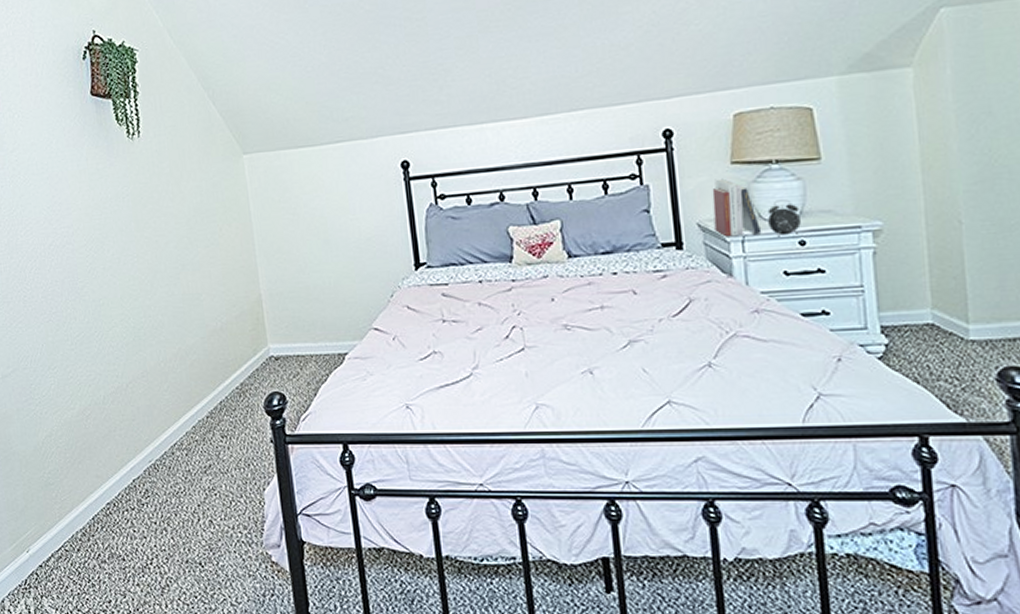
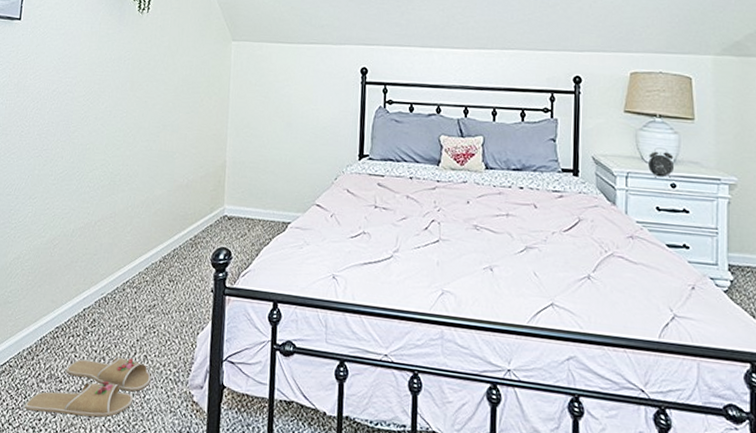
slipper: none [90,525,222,594] -> present [24,356,151,417]
books: present [712,178,762,237] -> none [605,122,643,174]

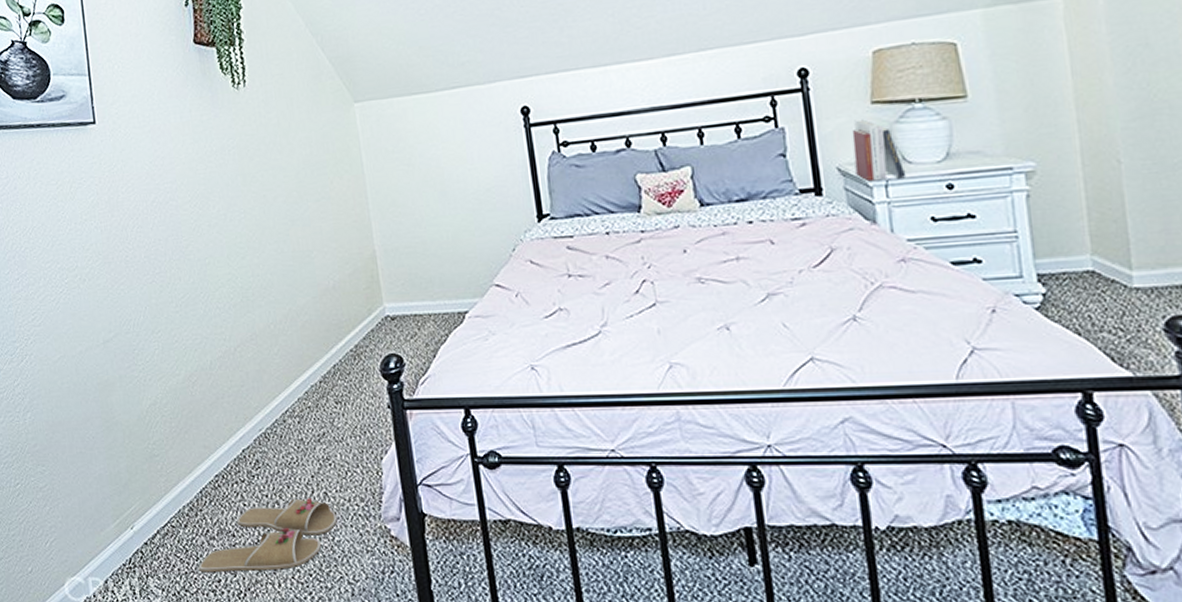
books: none [605,122,643,174] -> present [851,119,906,182]
alarm clock: present [648,147,674,178] -> none [912,140,948,179]

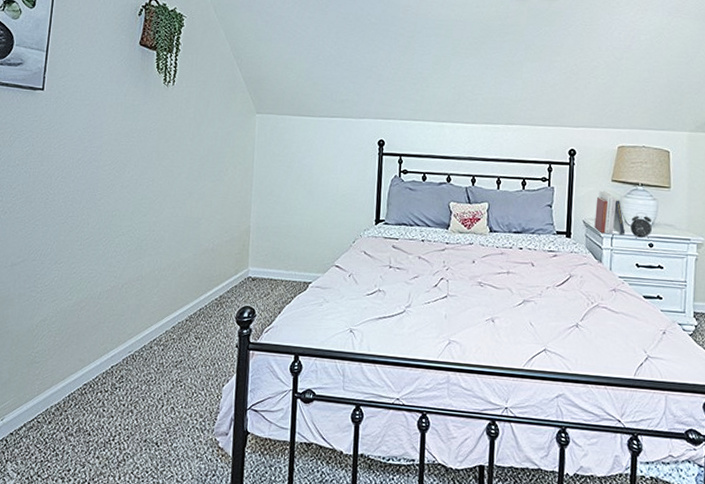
slipper: present [198,498,337,573] -> none [53,409,178,466]
alarm clock: none [912,140,948,179] -> present [630,212,652,239]

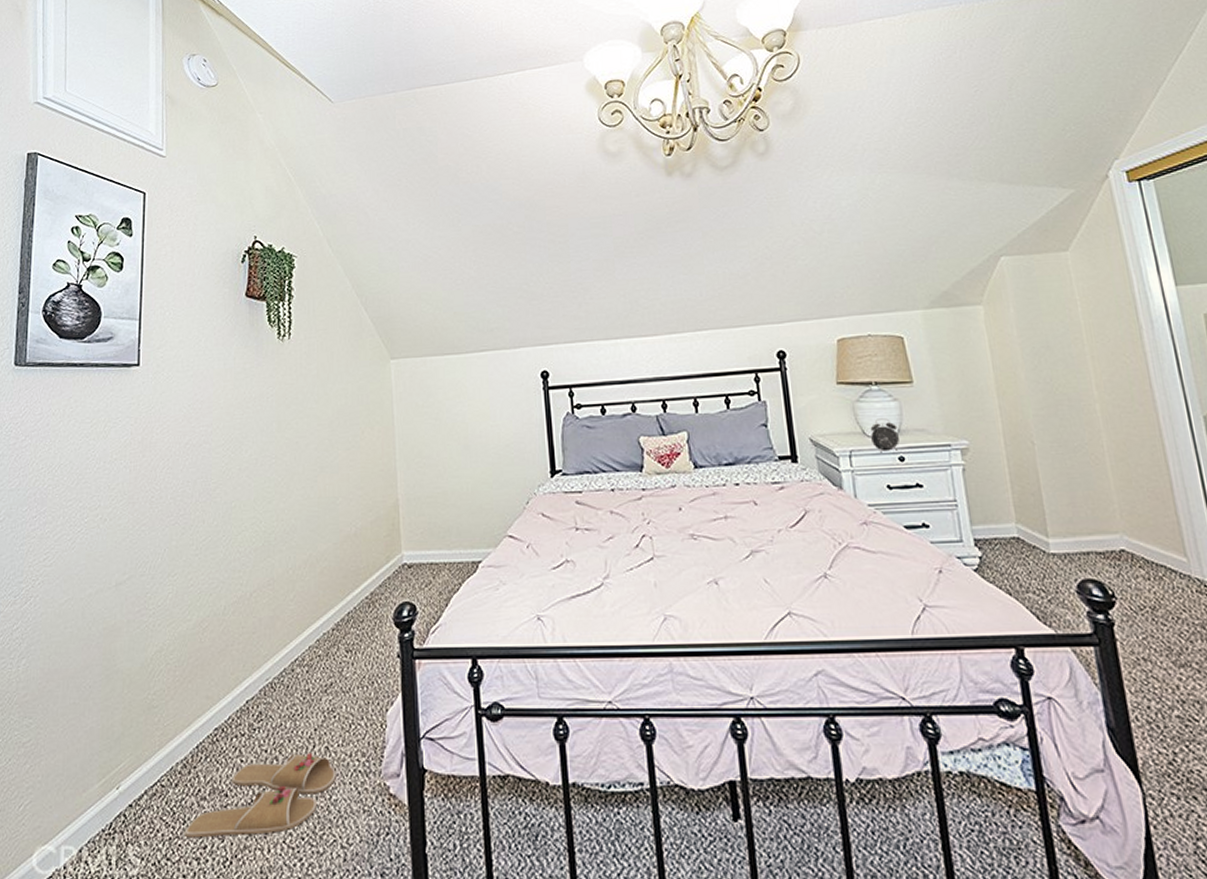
slipper: none [53,409,178,466] -> present [184,753,336,838]
books: present [594,190,626,235] -> none [821,397,866,452]

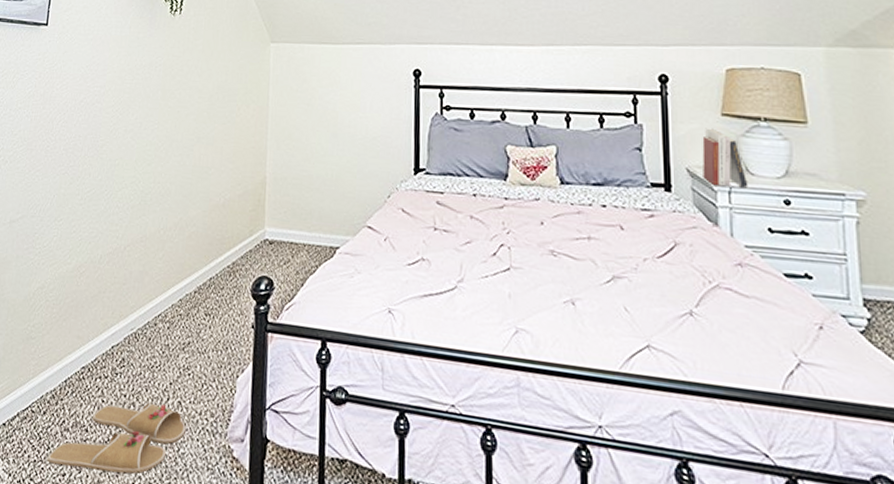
books: none [821,397,866,452] -> present [702,128,748,188]
alarm clock: present [870,418,899,452] -> none [755,156,786,193]

